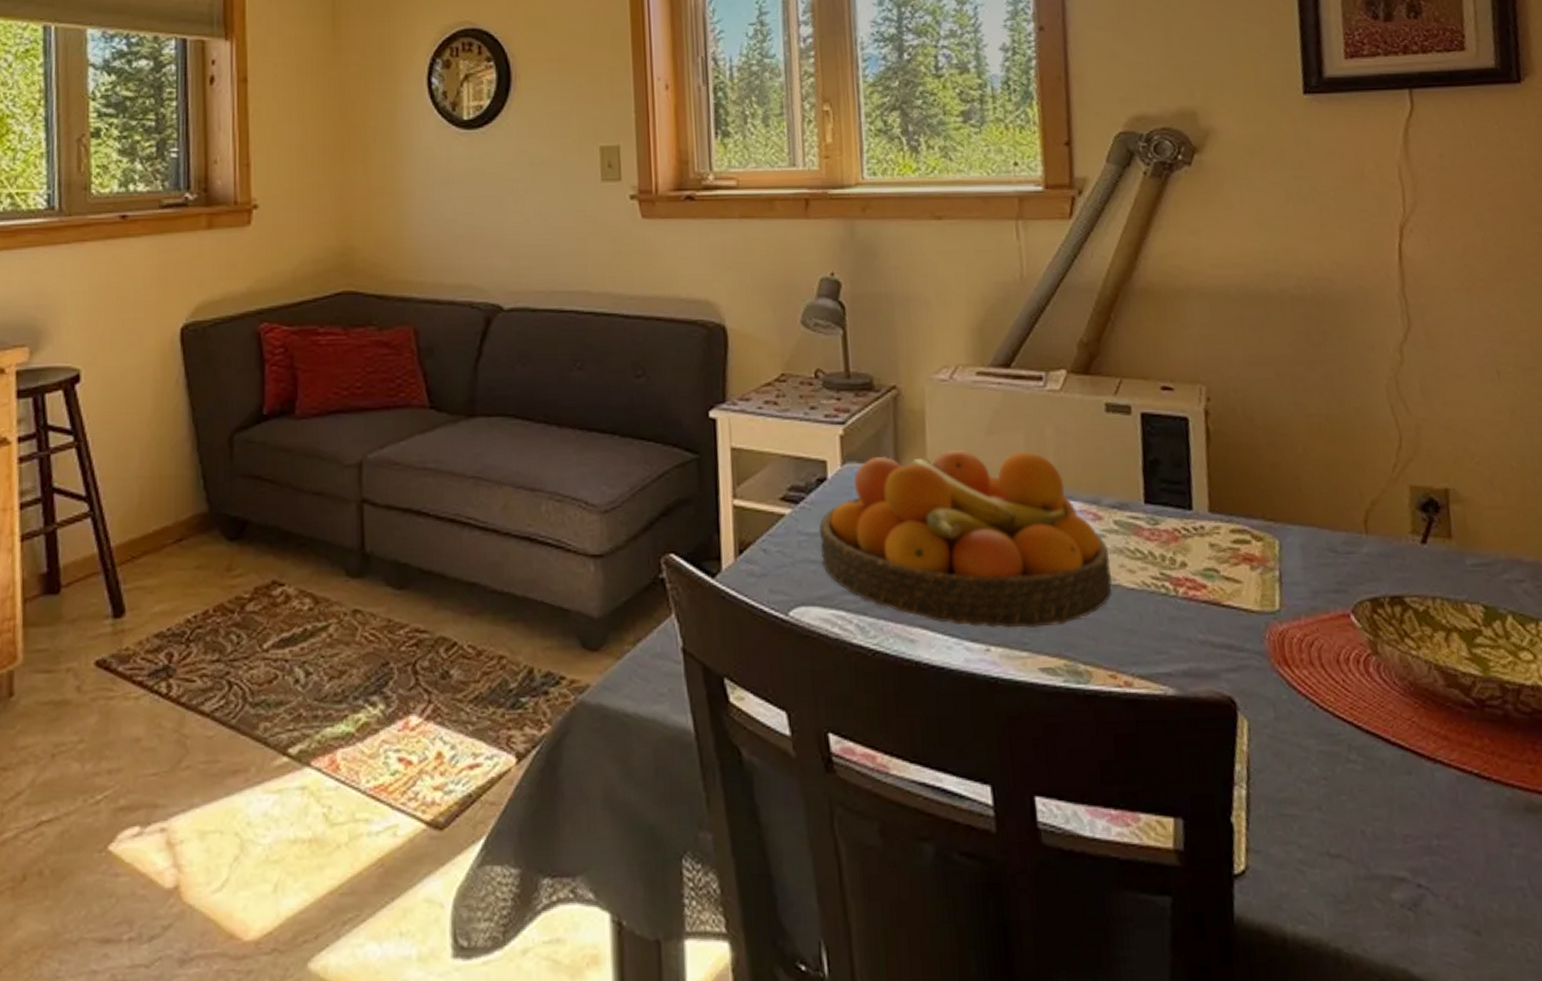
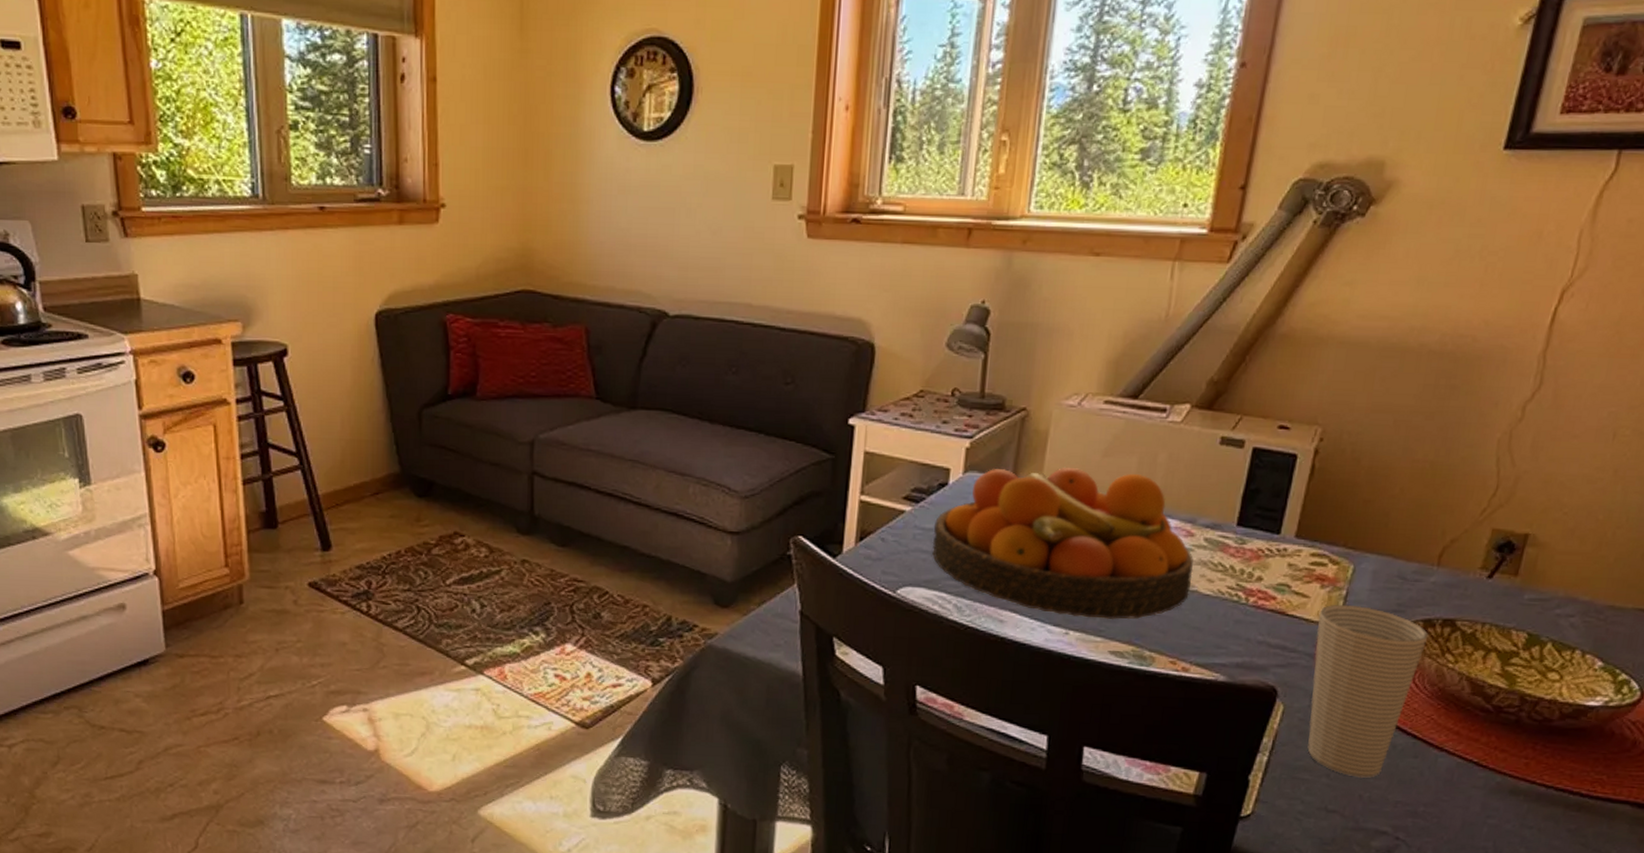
cup: none [1256,587,1381,807] -> present [1307,604,1429,778]

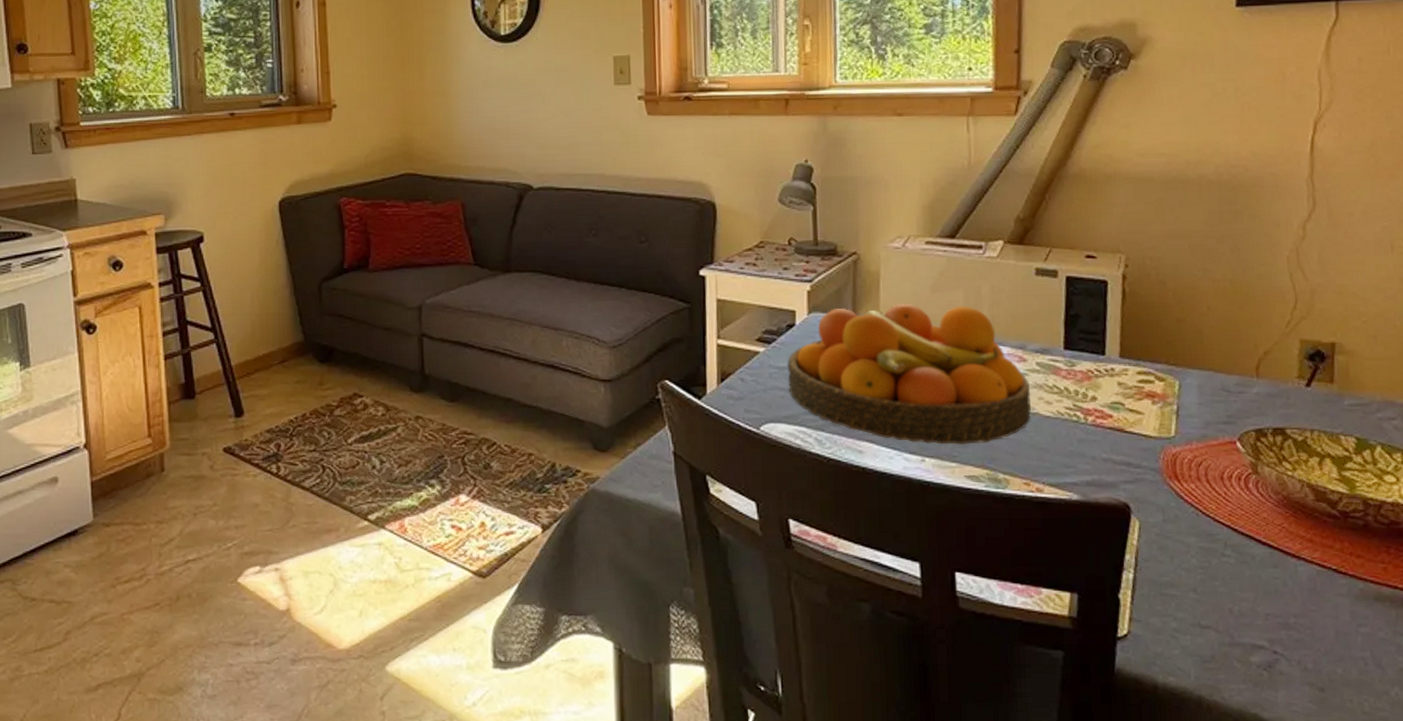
cup: present [1307,604,1429,778] -> none [1155,418,1263,591]

